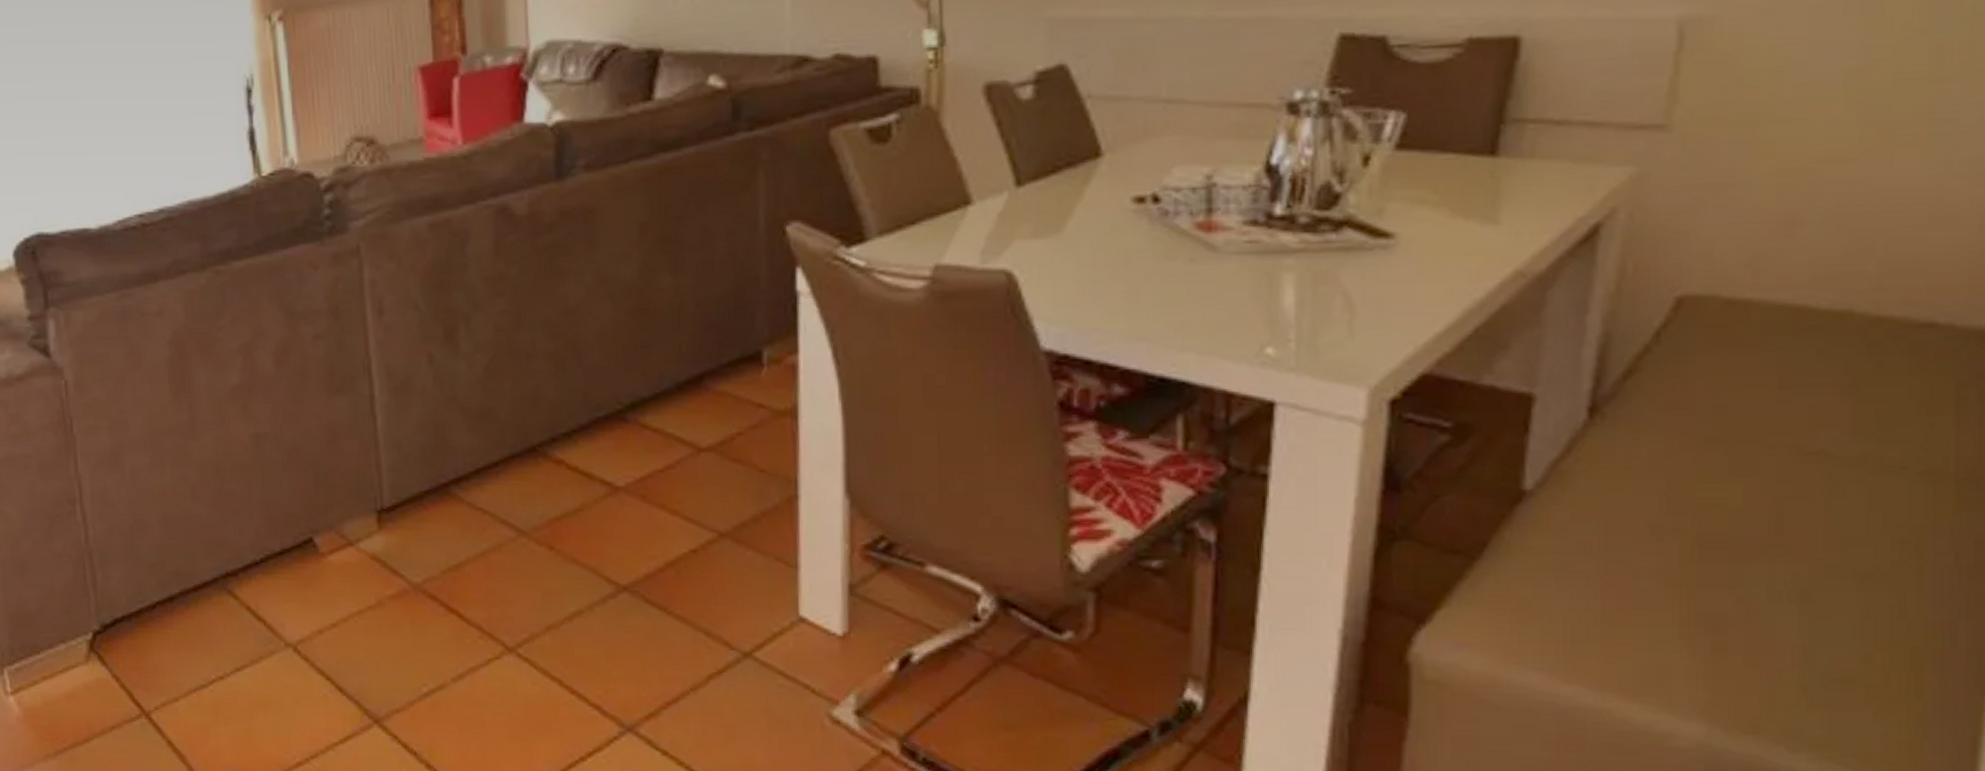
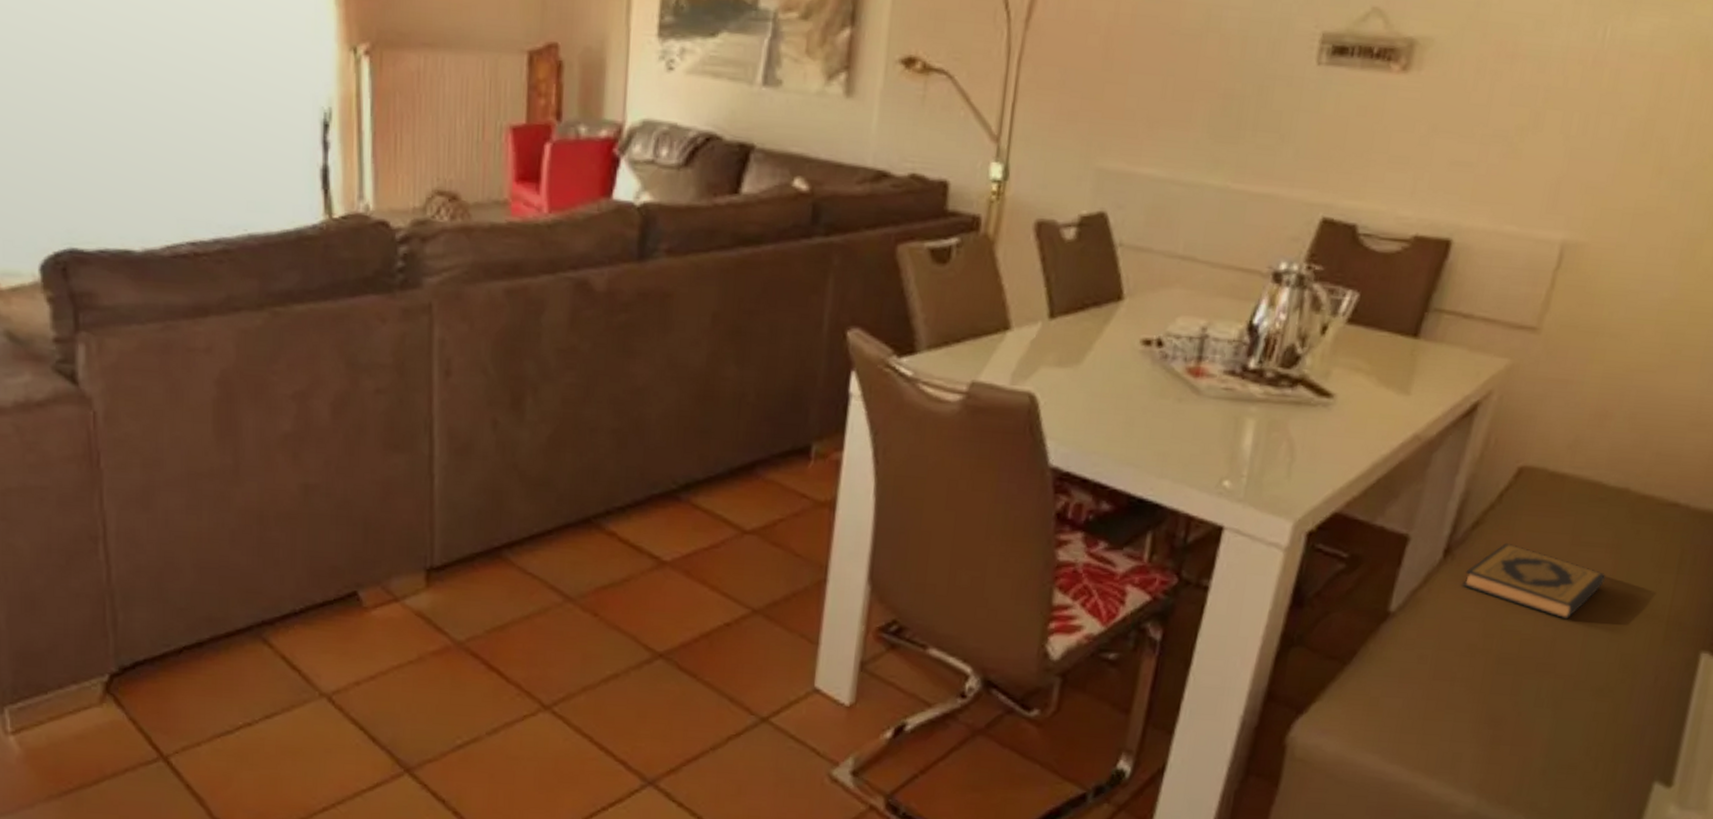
hardback book: none [1624,392,1841,485] -> present [1462,543,1606,620]

